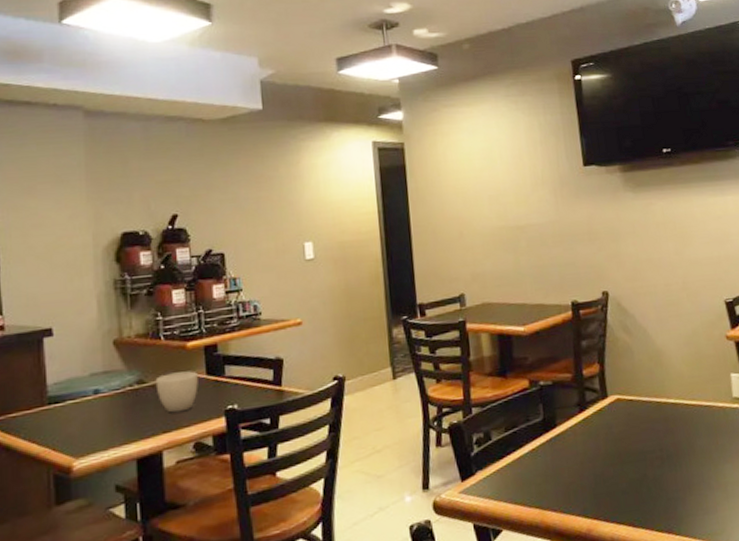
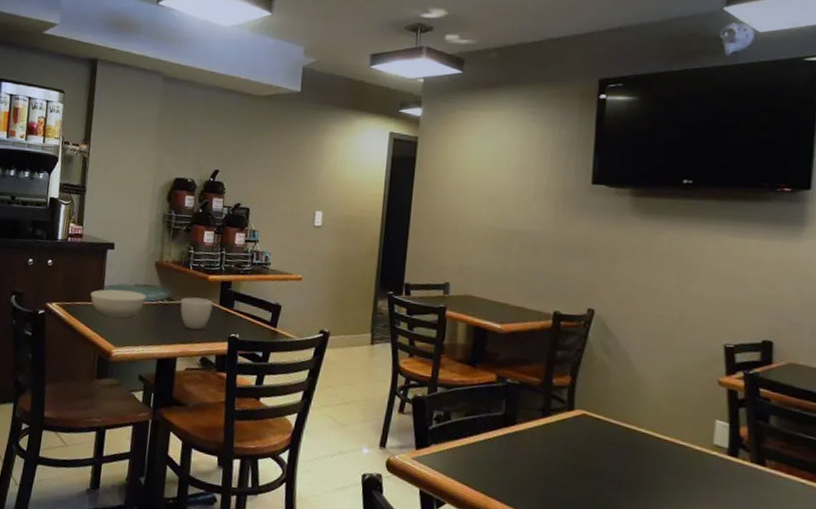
bowl: none [29,382,109,424] -> present [90,289,147,319]

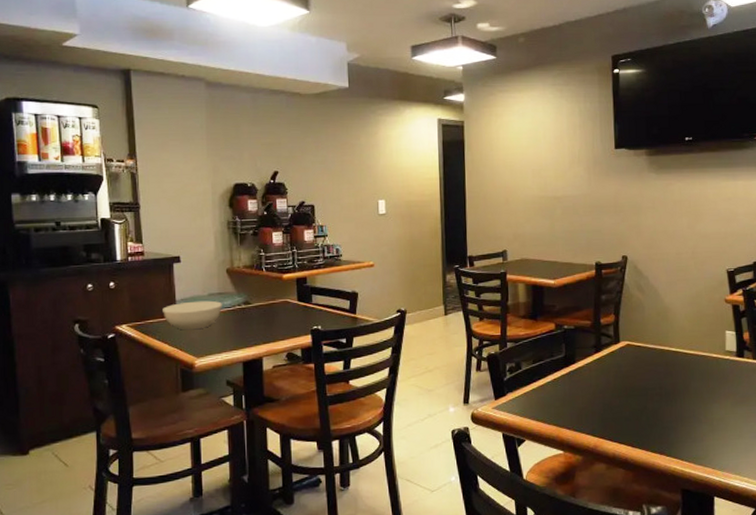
cup: present [180,297,213,330] -> none [258,297,291,329]

